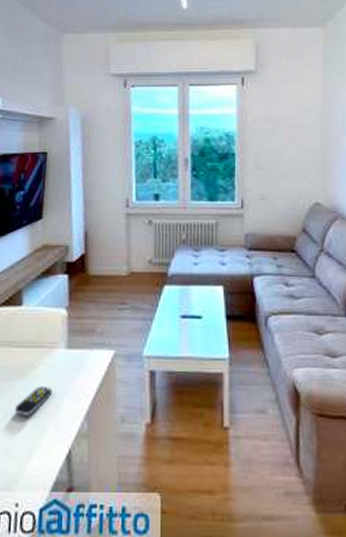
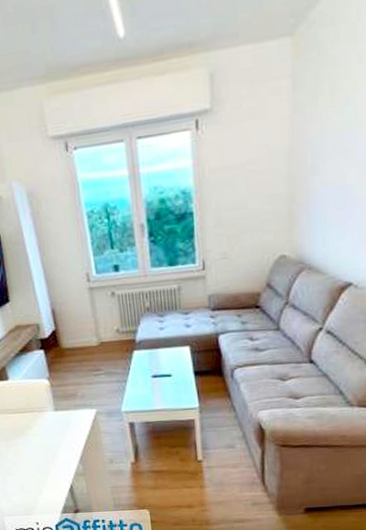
remote control: present [15,387,52,416] -> none [21,441,49,464]

